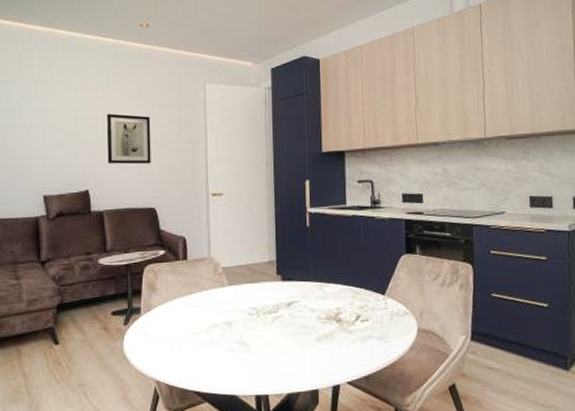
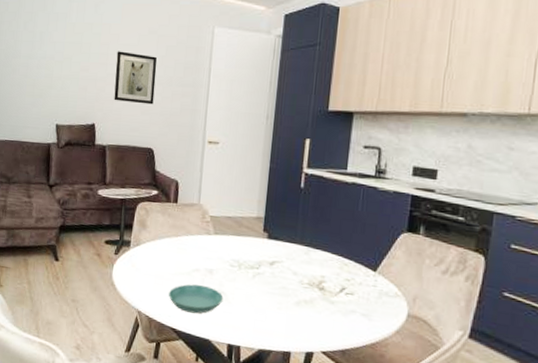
saucer: none [188,340,246,371] -> present [169,284,224,314]

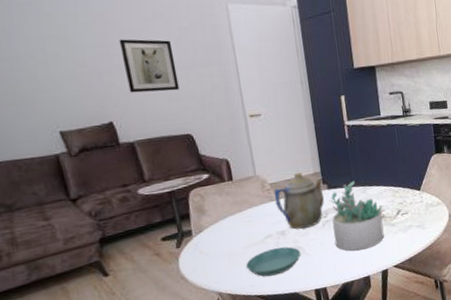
teapot: none [211,211,265,275] -> present [274,171,325,229]
succulent plant: none [260,237,324,320] -> present [329,181,385,251]

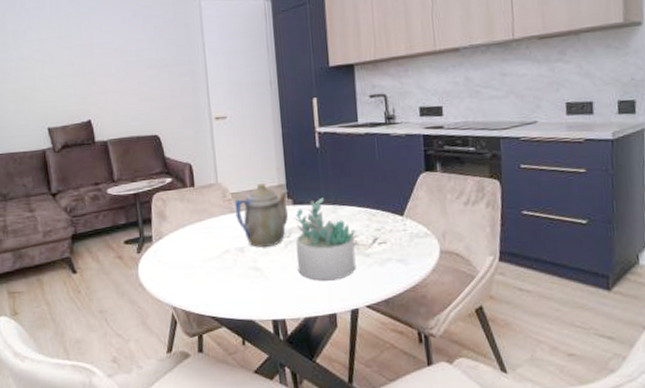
wall art: present [119,39,180,93] -> none [101,39,151,92]
saucer: present [246,246,301,277] -> none [202,266,260,297]

